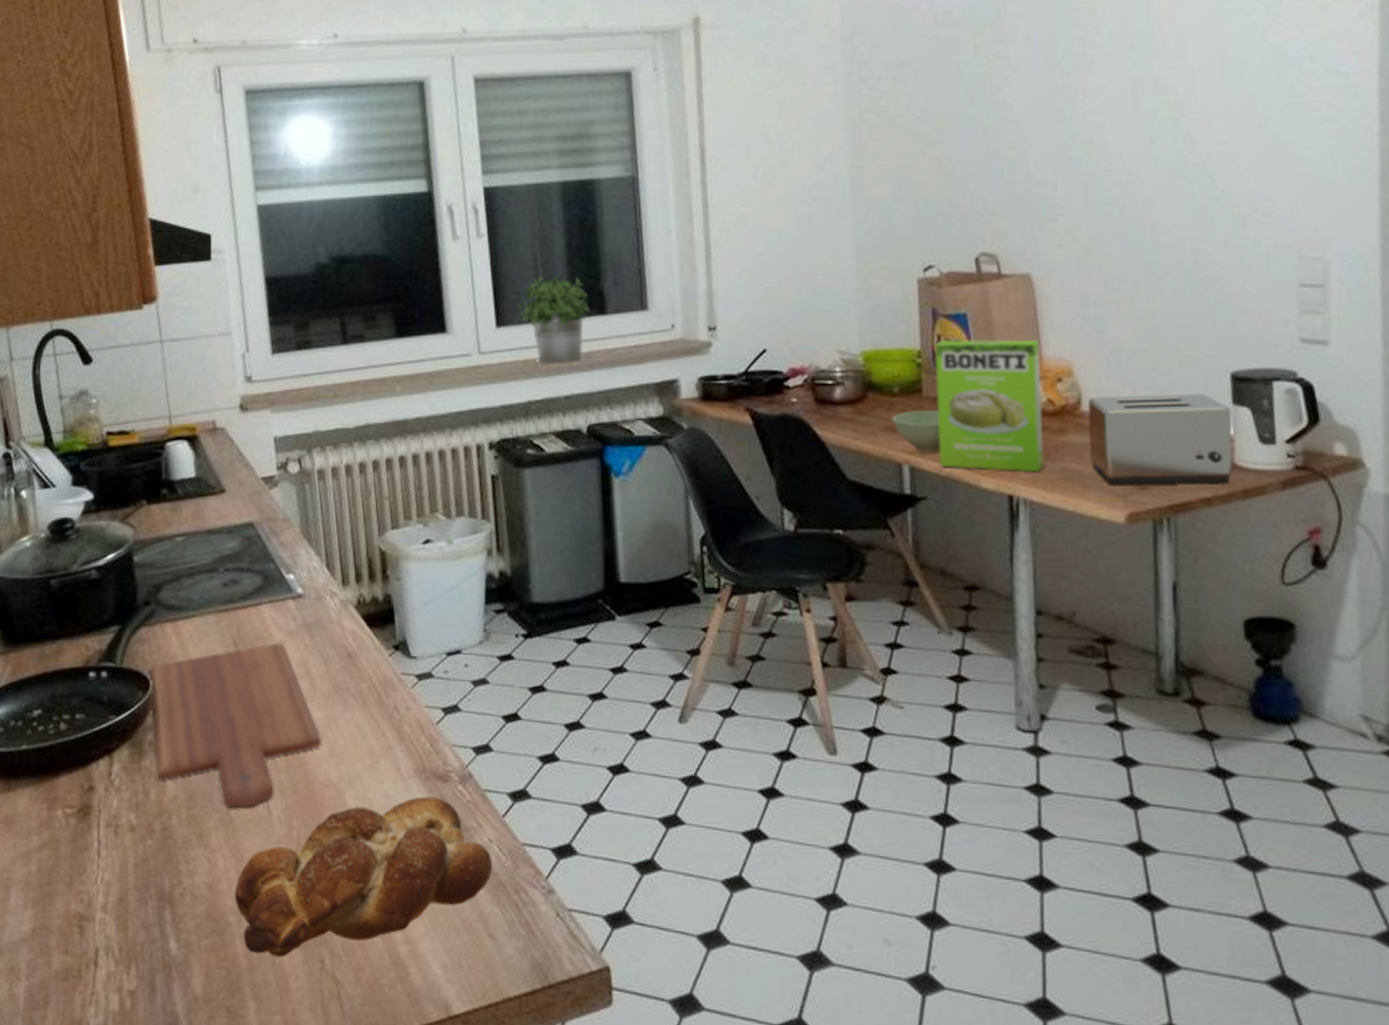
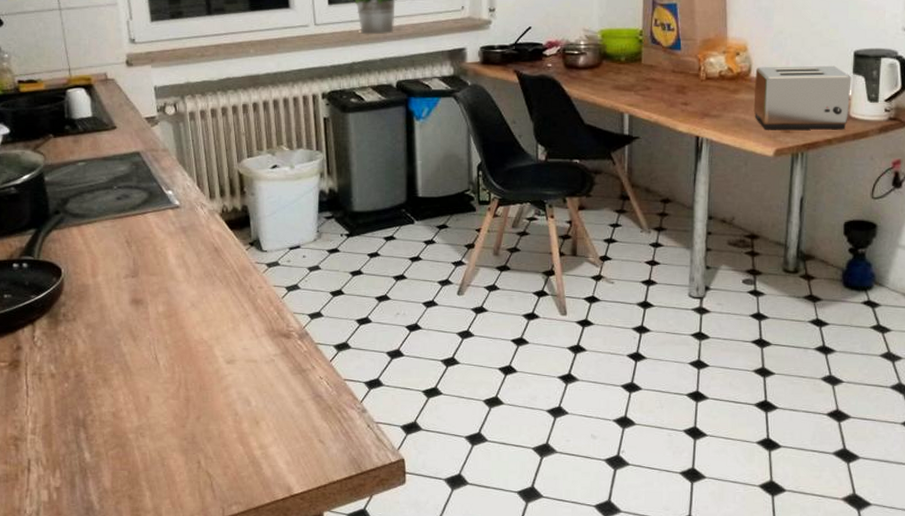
cutting board: present [149,642,321,808] -> none [60,241,196,360]
bread loaf: present [234,796,492,957] -> none [132,349,322,461]
bowl: present [892,411,941,454] -> none [619,75,652,106]
cake mix box: present [934,339,1044,471] -> none [649,23,726,119]

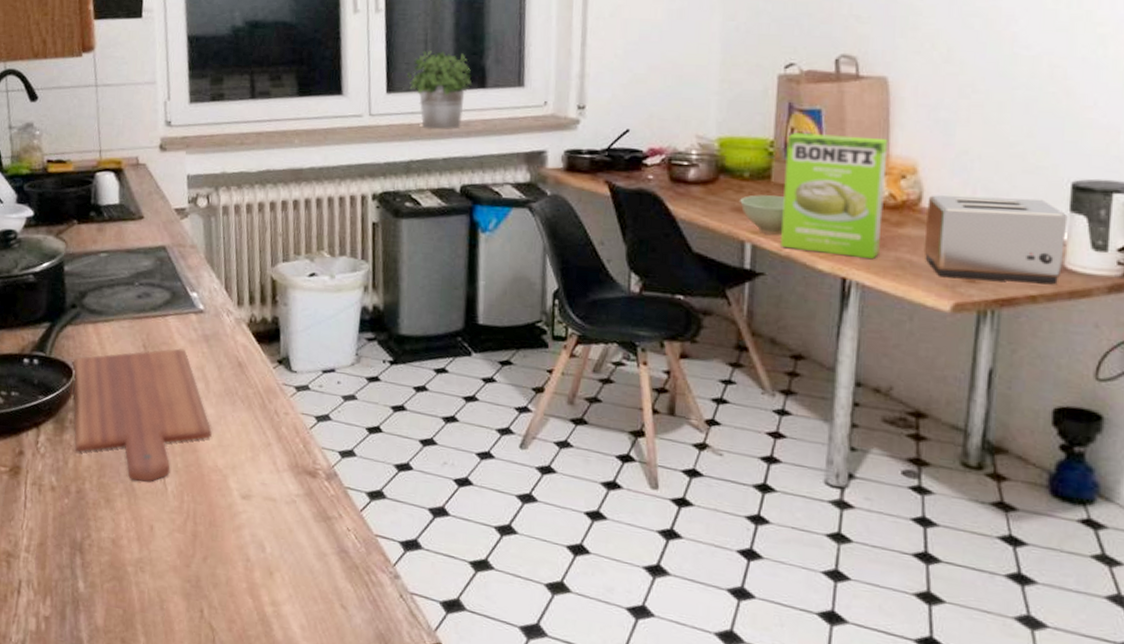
cutting board: none [60,241,196,360] -> present [72,348,212,482]
bowl: none [619,75,652,106] -> present [740,195,785,235]
cake mix box: none [649,23,726,119] -> present [779,133,888,259]

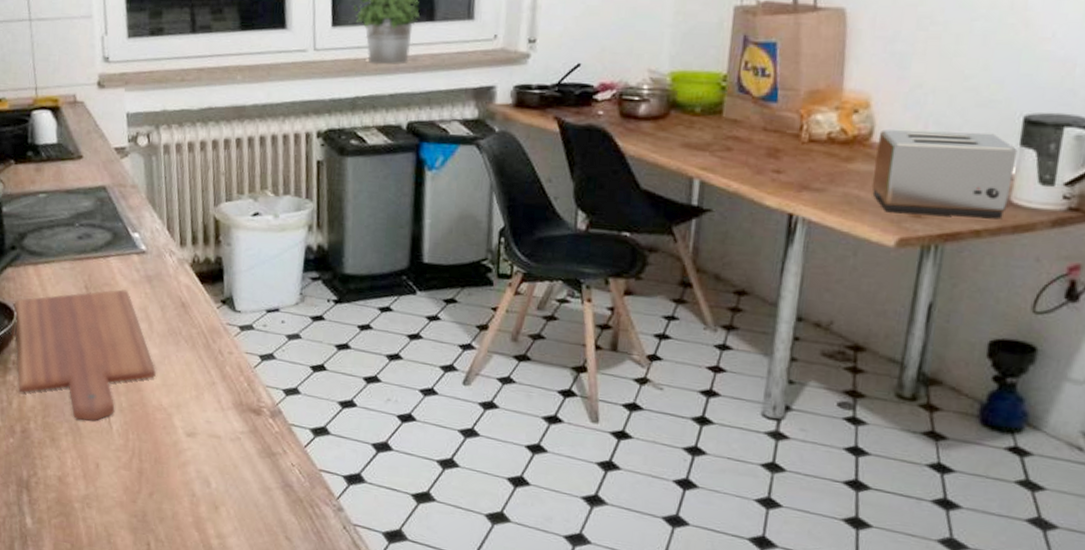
bowl: present [740,195,785,235] -> none [690,130,736,171]
cake mix box: present [779,133,888,259] -> none [728,66,843,194]

